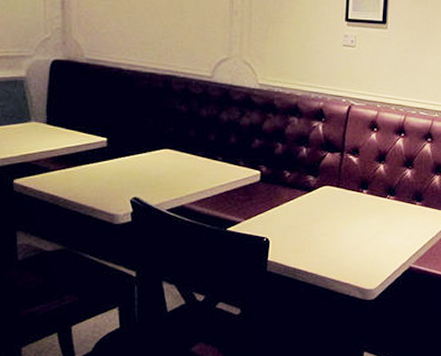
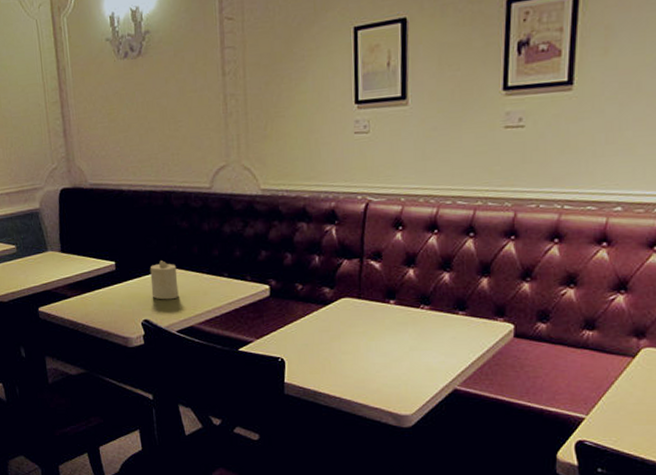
candle: none [143,141,172,179] -> present [150,261,179,300]

